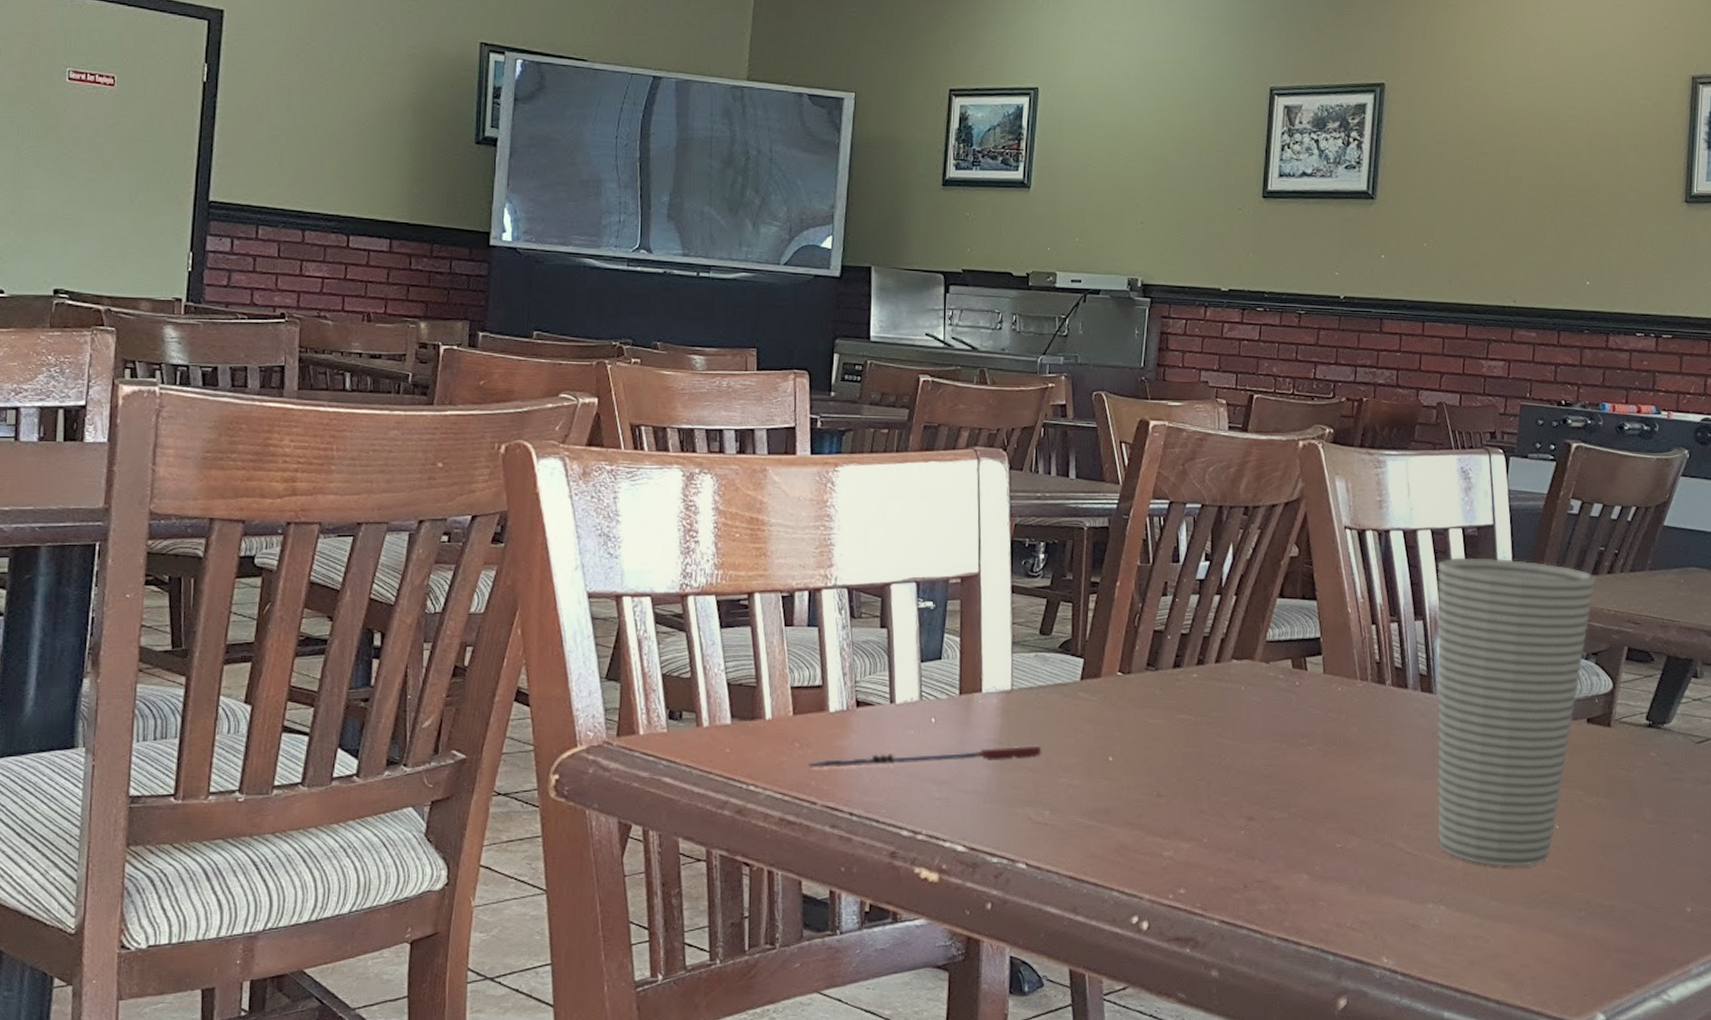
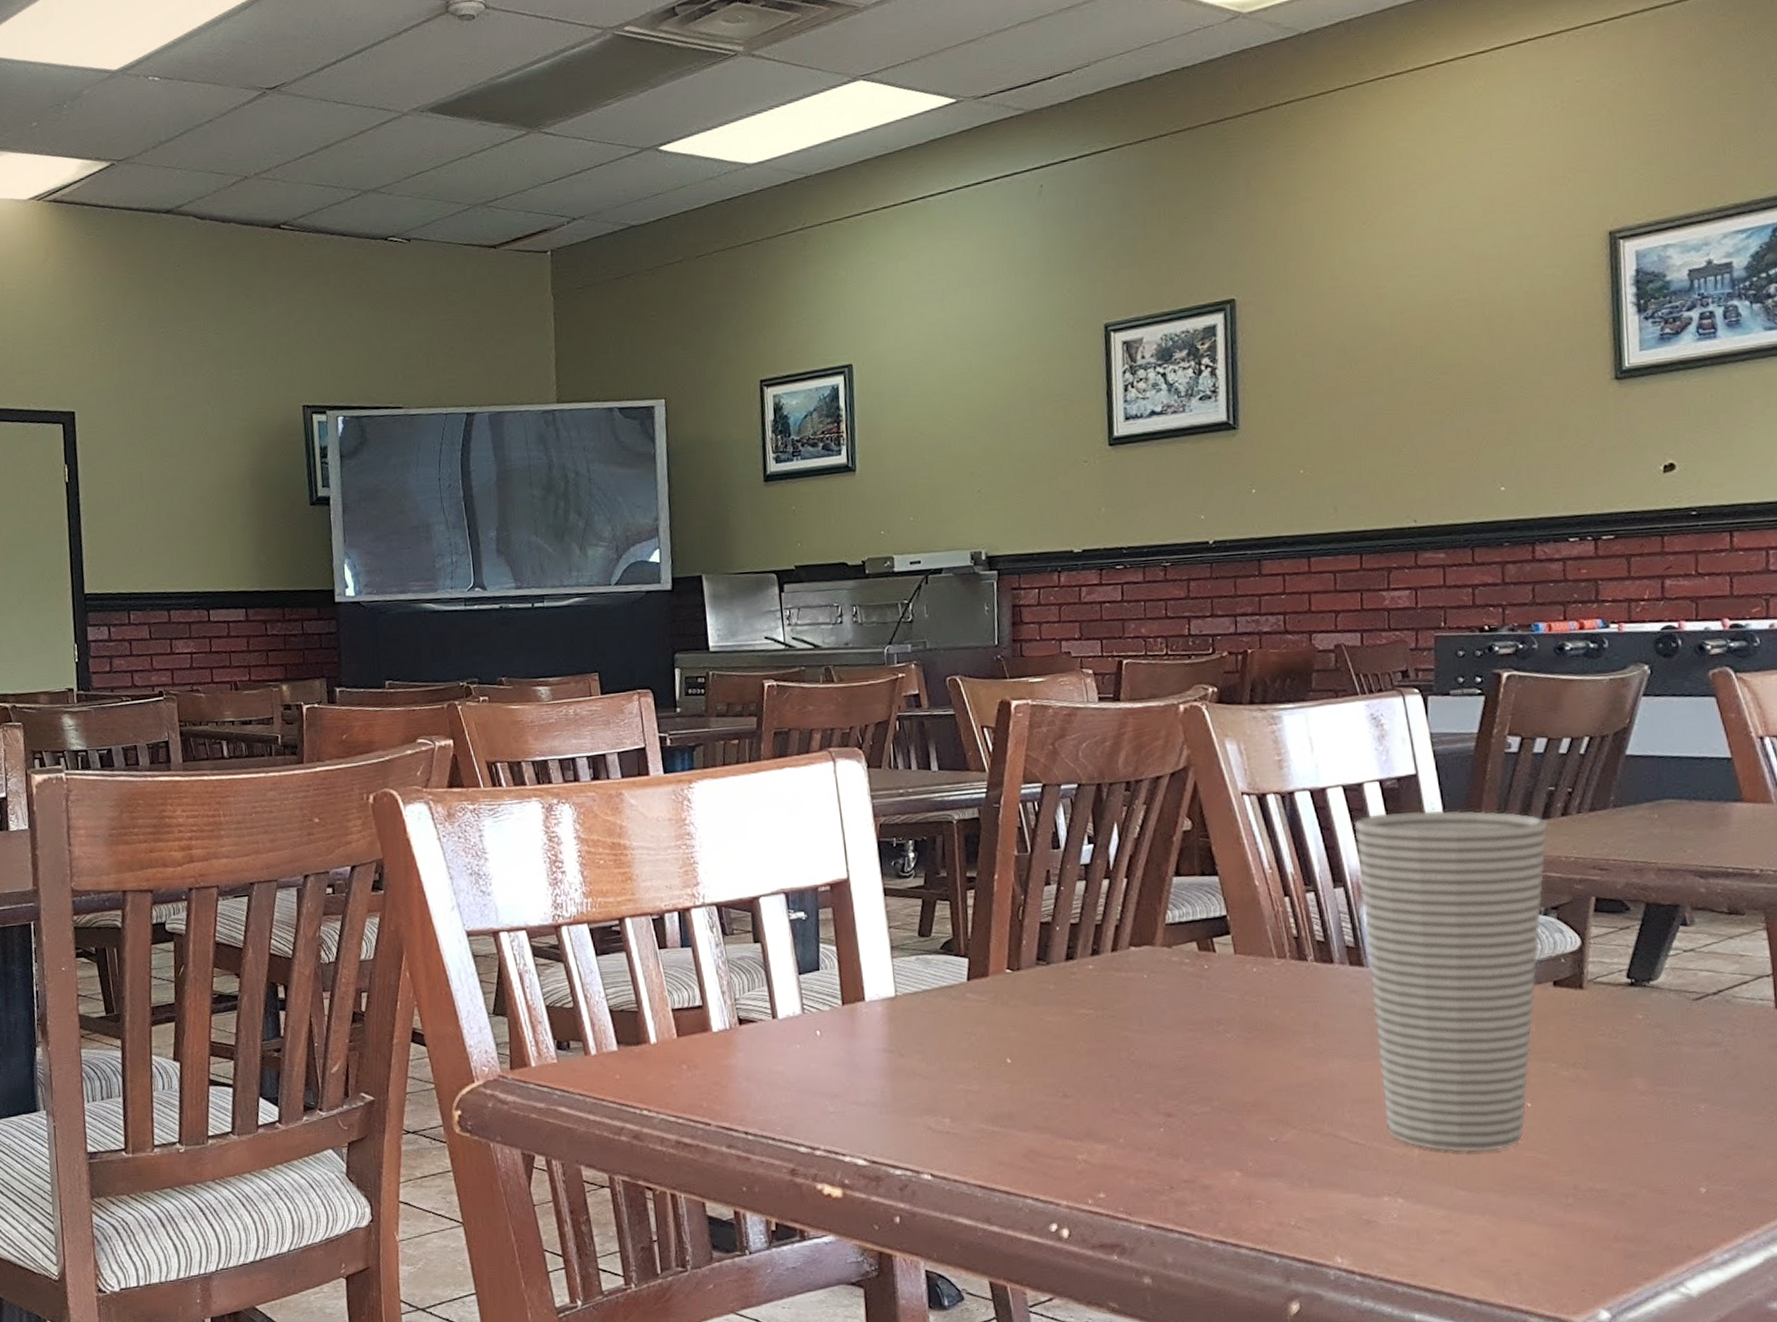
pen: present [808,745,1042,768] -> none [698,1051,935,1090]

